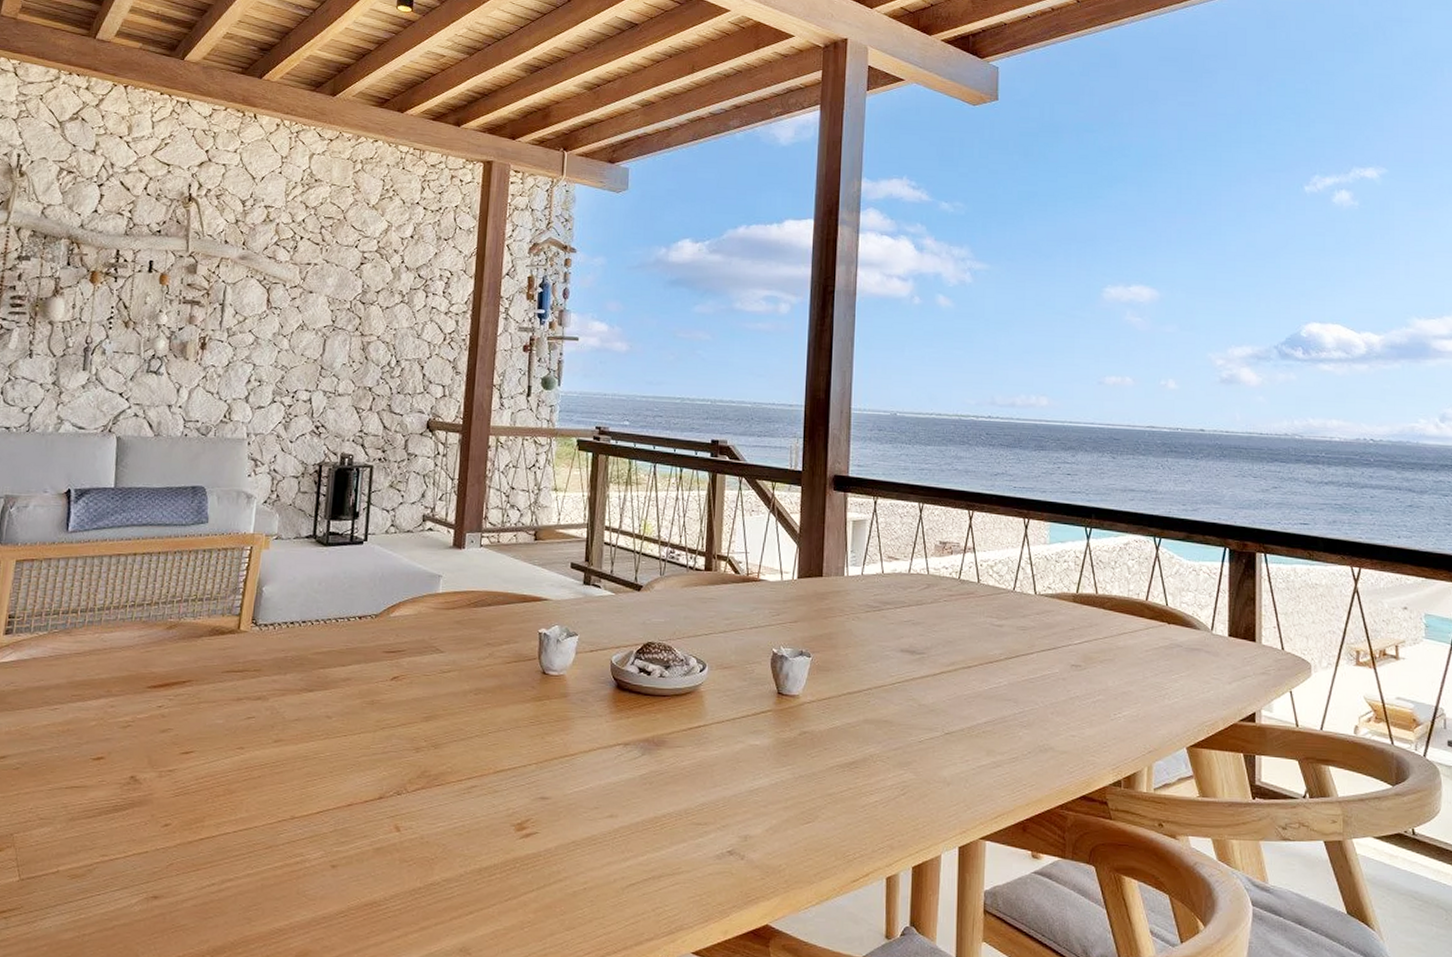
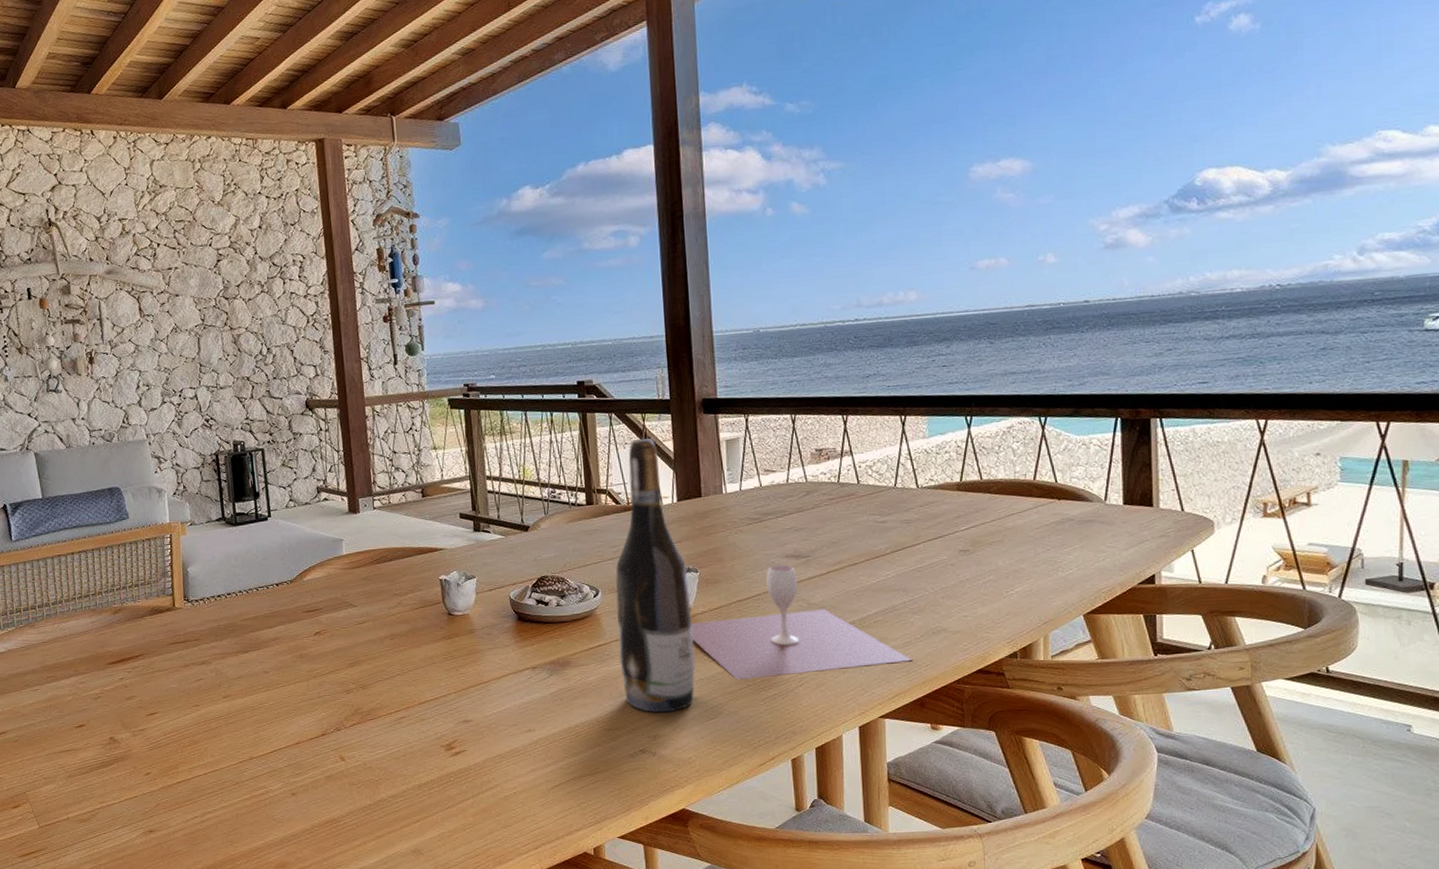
wine bottle: none [718,507,800,811] -> present [616,438,695,713]
wine glass: none [796,658,1018,782] -> present [690,564,913,680]

